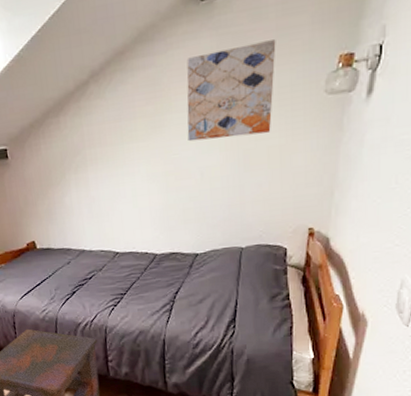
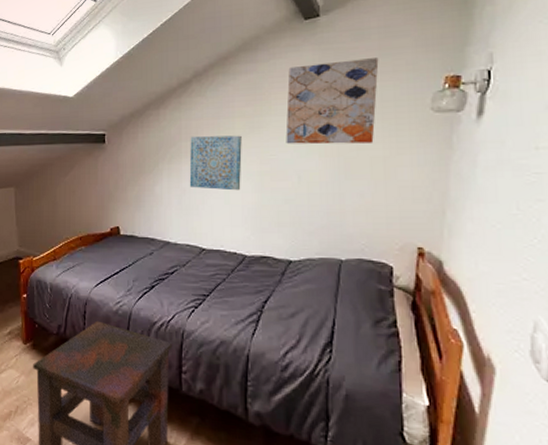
wall art: none [94,136,148,196] -> present [189,135,242,191]

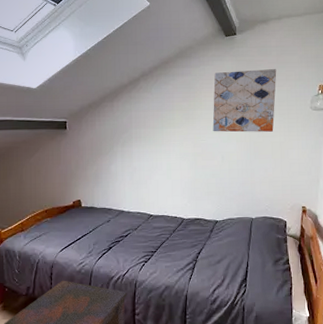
wall art: present [189,135,242,191] -> none [139,124,180,168]

